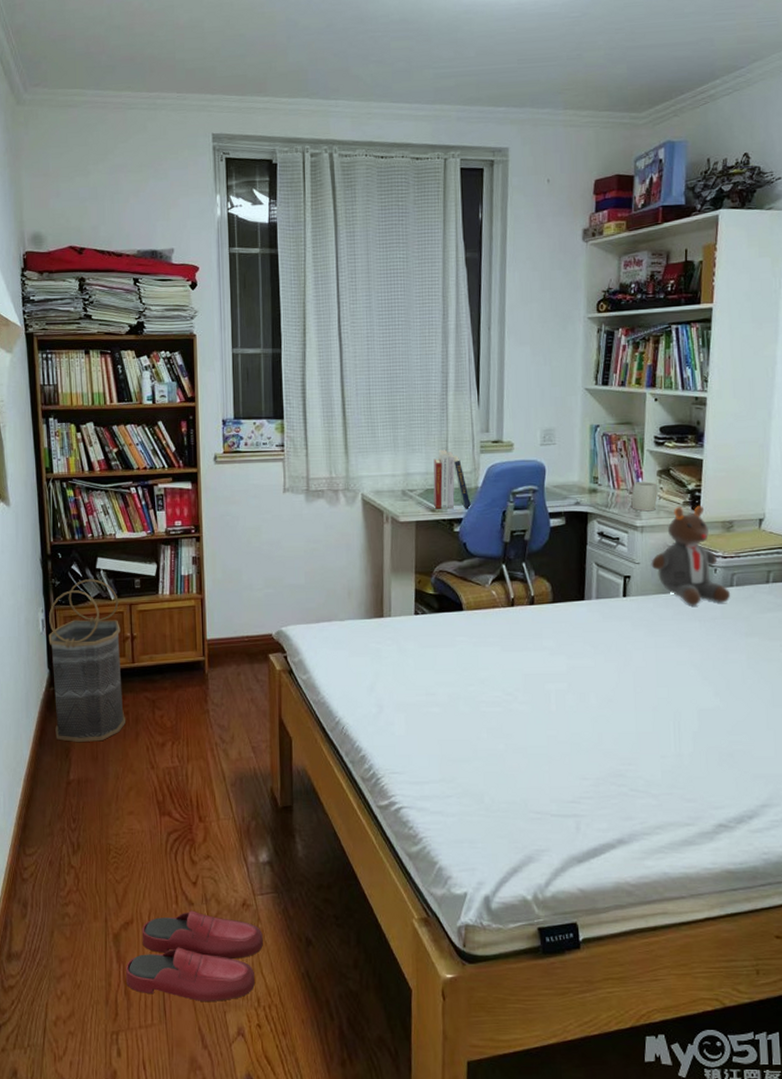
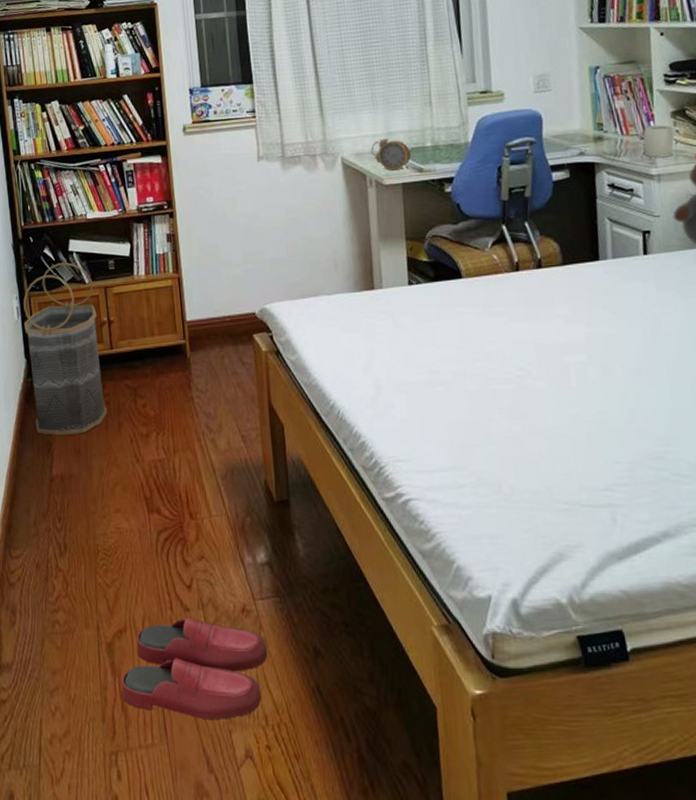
alarm clock: none [389,479,427,509] -> present [371,138,413,171]
books: present [433,449,471,510] -> none [416,104,462,170]

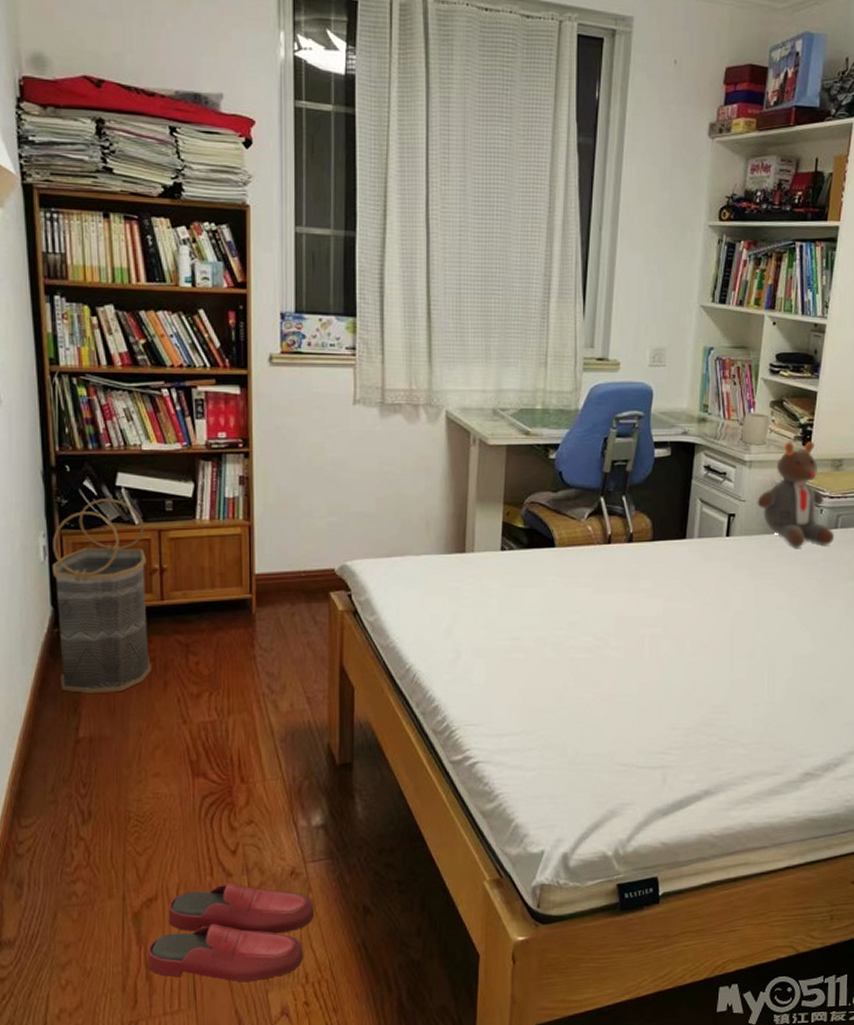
alarm clock: present [371,138,413,171] -> none [478,395,521,431]

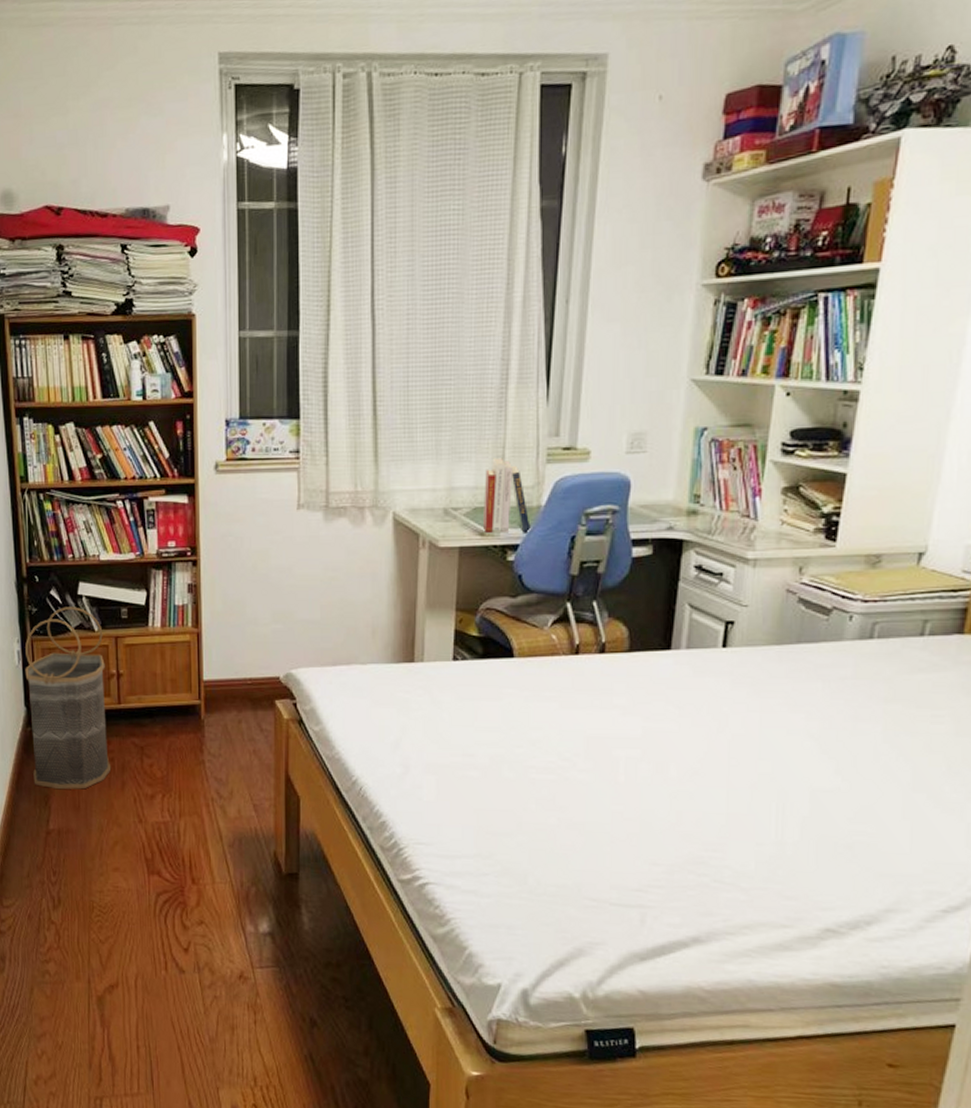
slippers: present [147,882,314,982] -> none [110,978,261,1077]
books: none [527,364,570,435] -> present [482,458,531,535]
mug: present [741,413,769,445] -> none [743,502,780,540]
teddy bear: present [757,441,835,547] -> none [763,534,870,660]

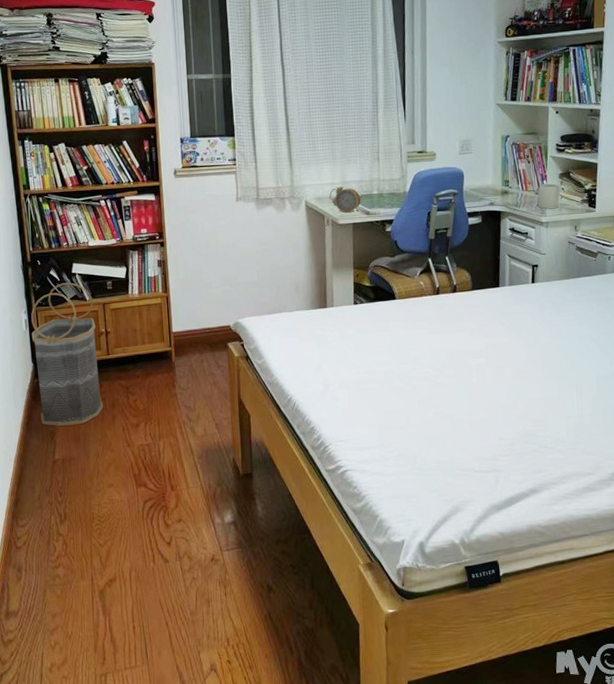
alarm clock: none [428,494,476,532] -> present [329,186,362,213]
books: present [482,458,531,535] -> none [367,160,400,213]
mug: none [743,502,780,540] -> present [537,183,560,209]

